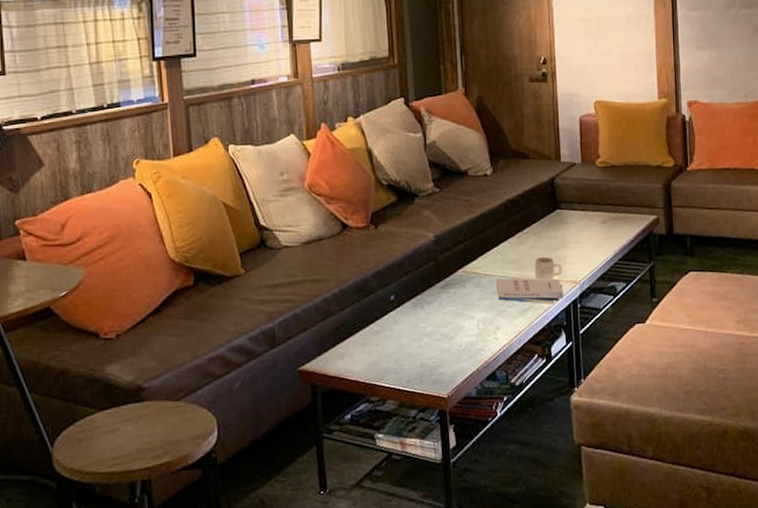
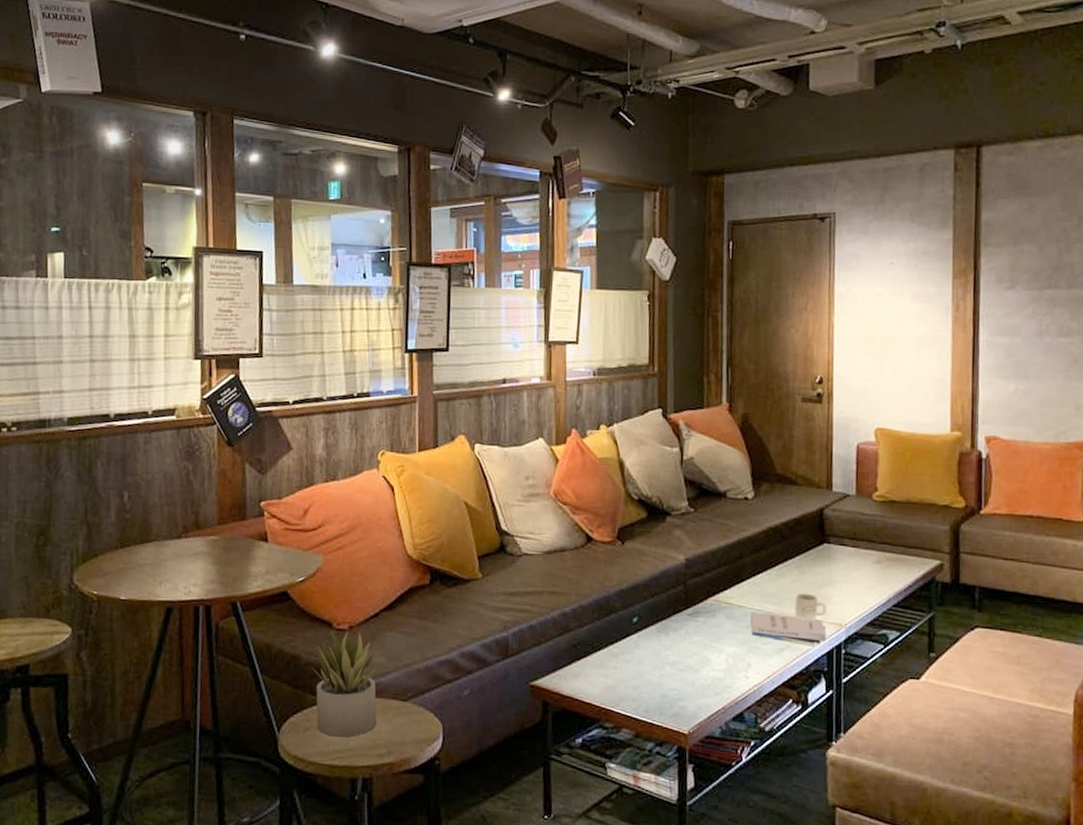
succulent plant: none [82,339,151,444] -> present [312,630,377,737]

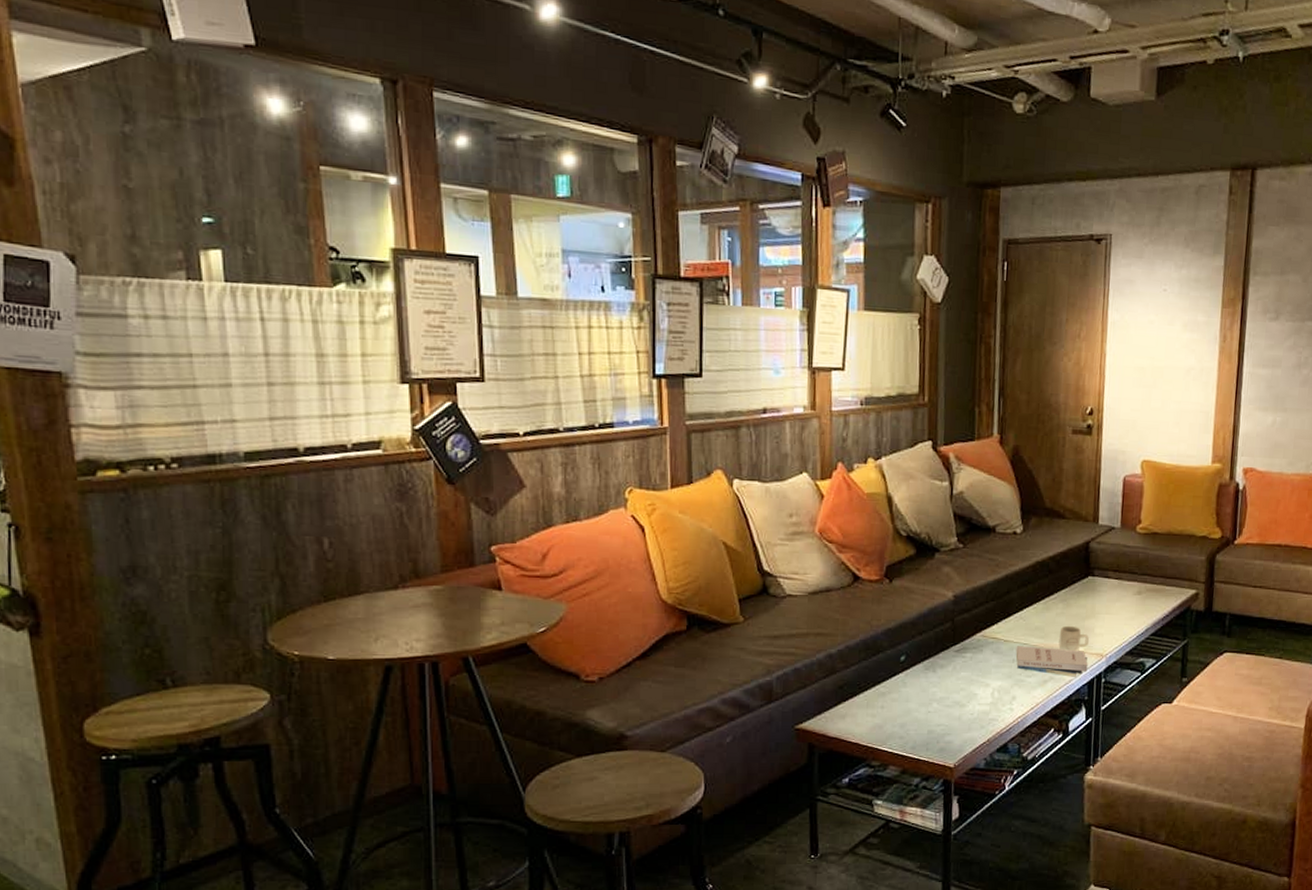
succulent plant: present [312,630,377,737] -> none [559,682,633,793]

